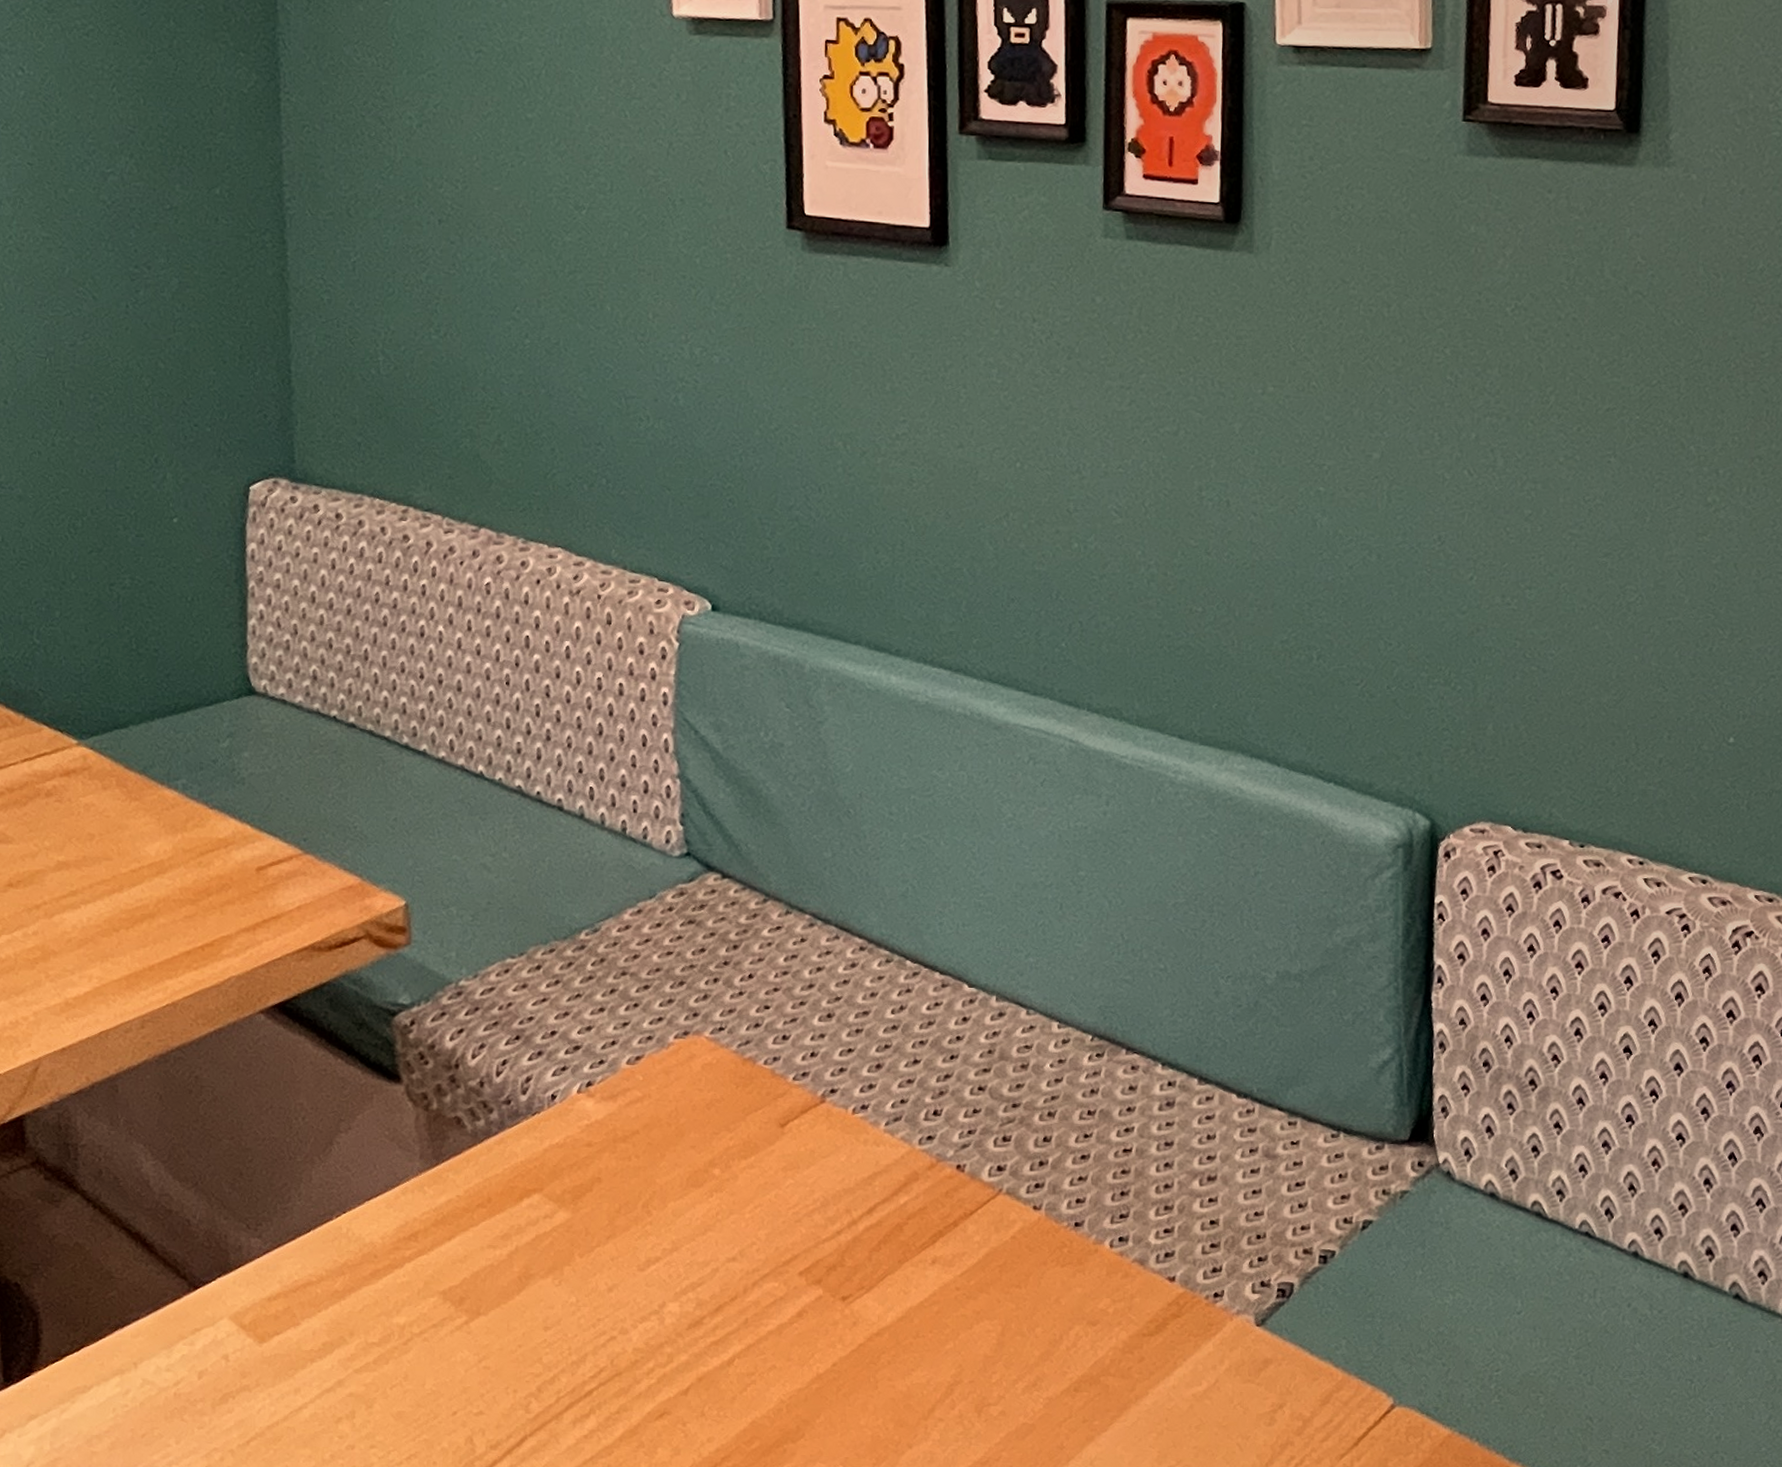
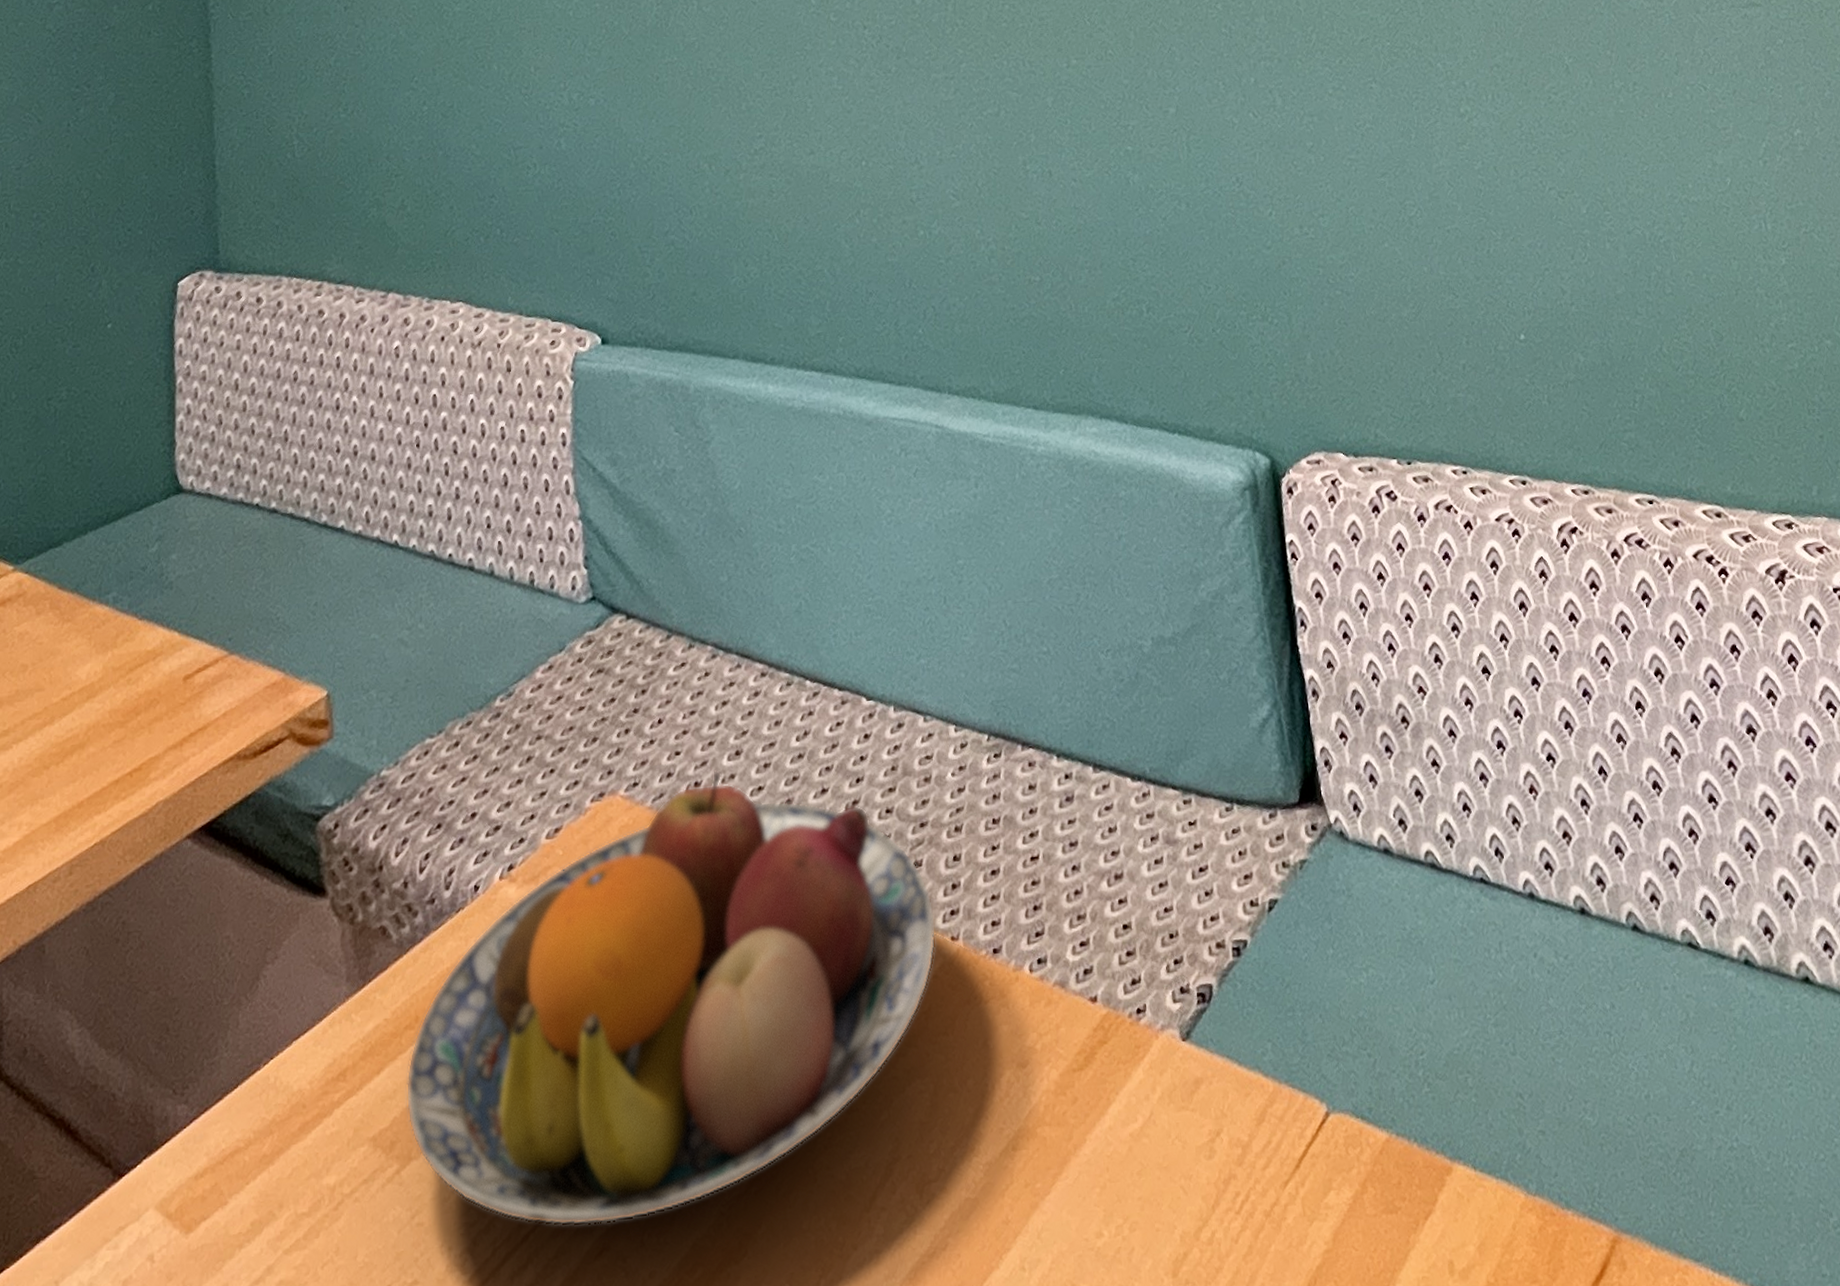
fruit bowl: none [476,1028,1020,1394] -> present [405,770,937,1227]

